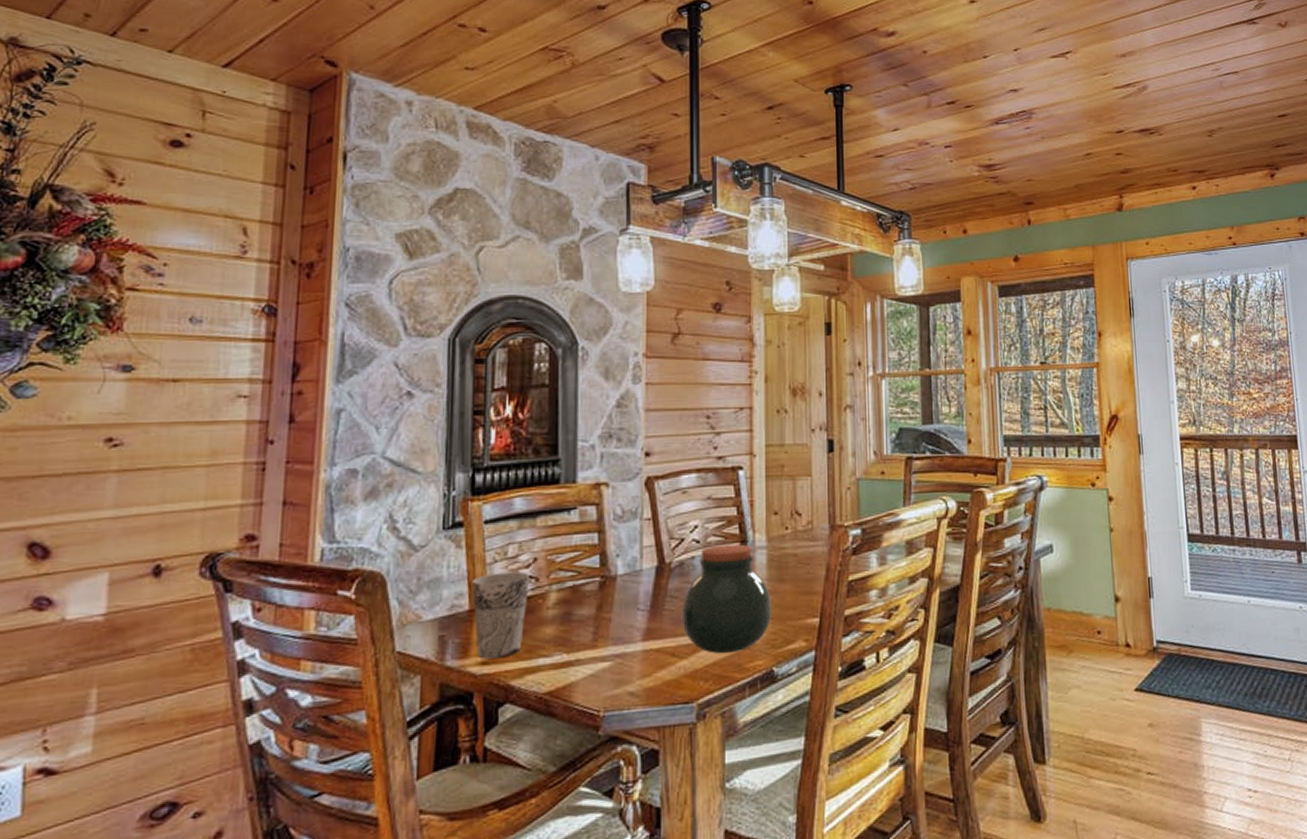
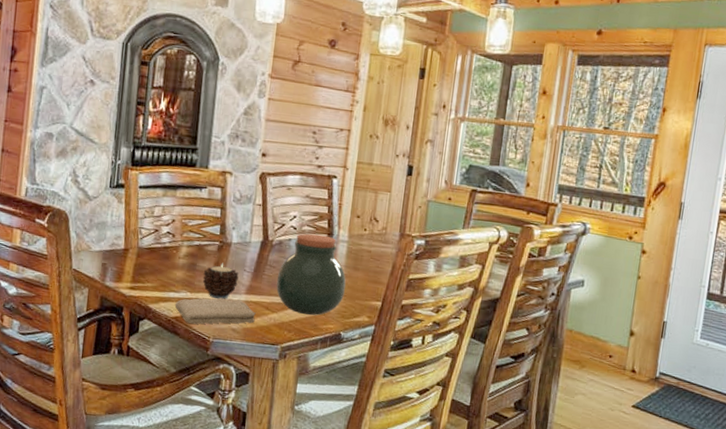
cup: present [472,571,529,659] -> none [127,225,168,287]
washcloth: none [546,650,659,697] -> present [174,297,256,324]
candle: none [582,605,631,656] -> present [202,263,239,299]

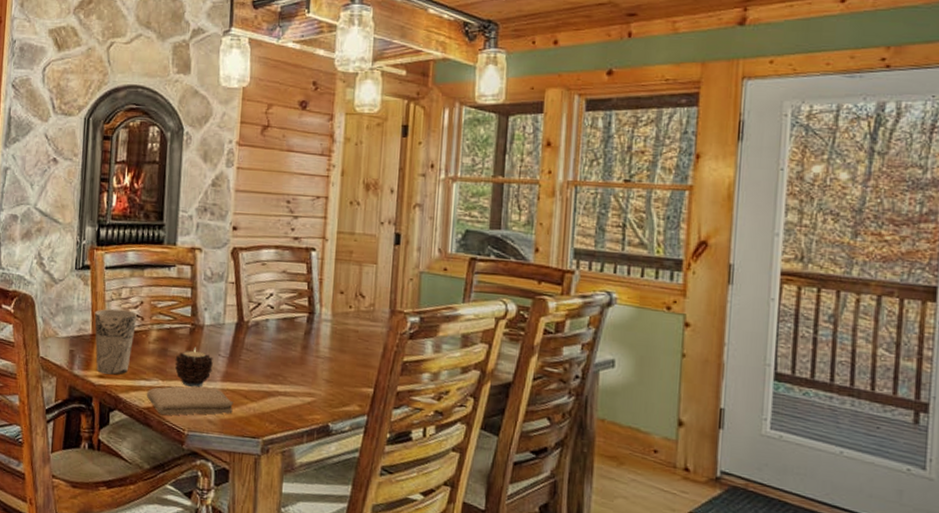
cup: none [127,225,168,287] -> present [94,308,137,375]
jar: present [276,233,346,316] -> none [254,312,332,405]

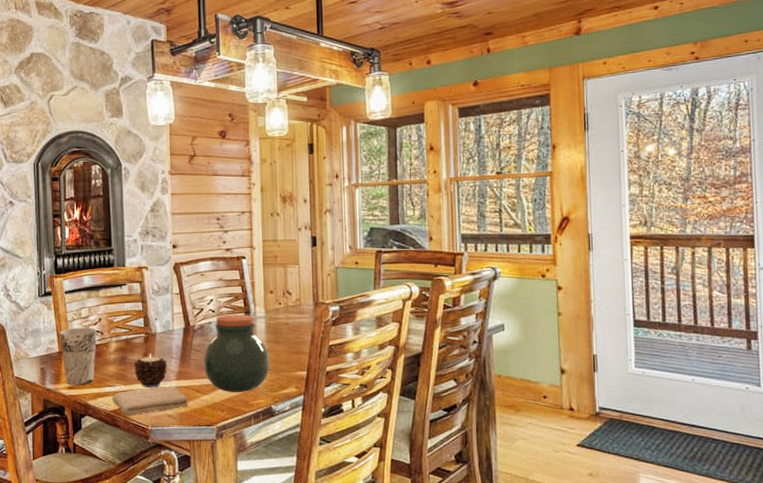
jar: none [254,312,332,405] -> present [203,314,270,393]

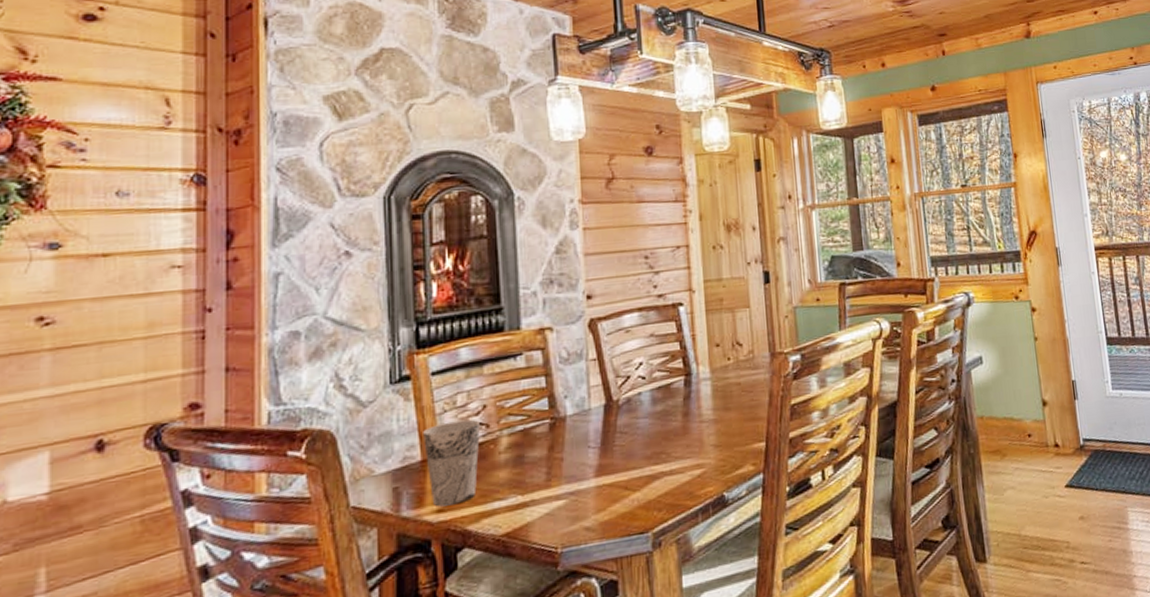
washcloth: present [111,386,188,414] -> none [503,486,613,537]
candle: present [134,354,167,389] -> none [535,445,583,495]
jar: present [203,314,270,393] -> none [632,377,719,484]

